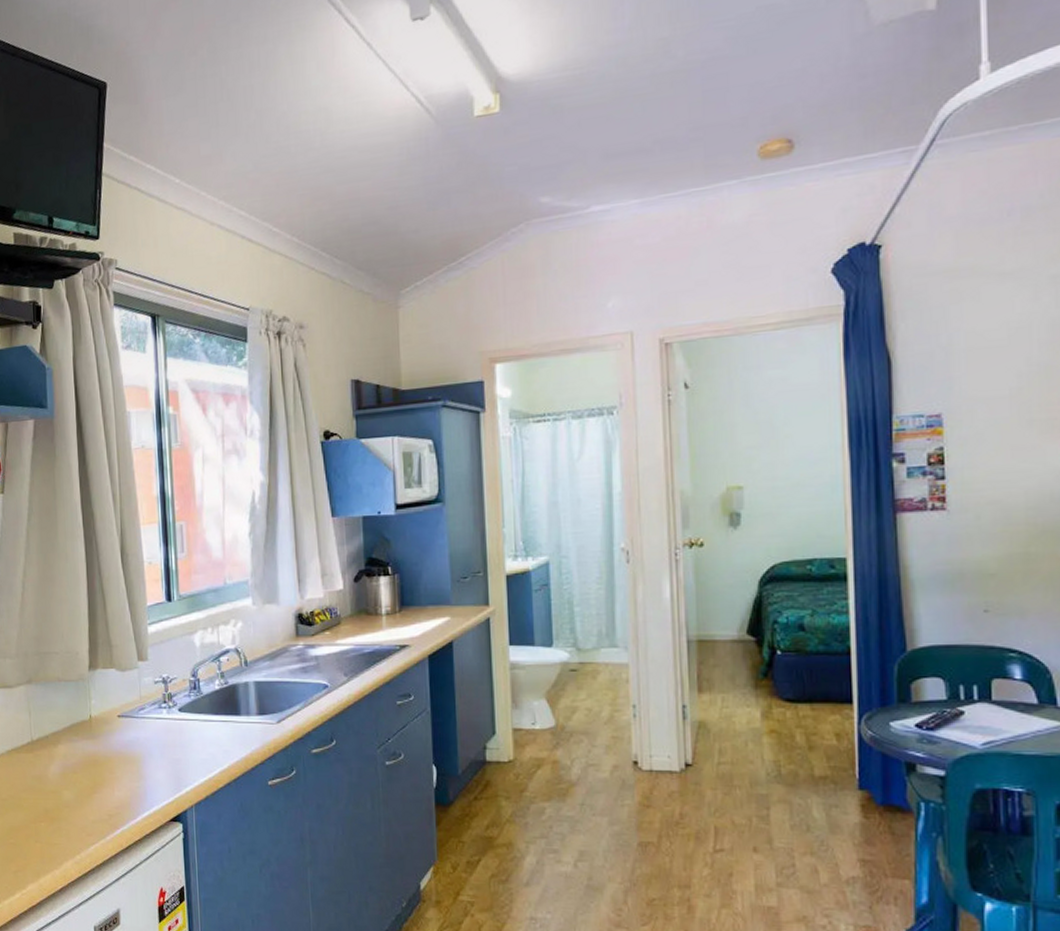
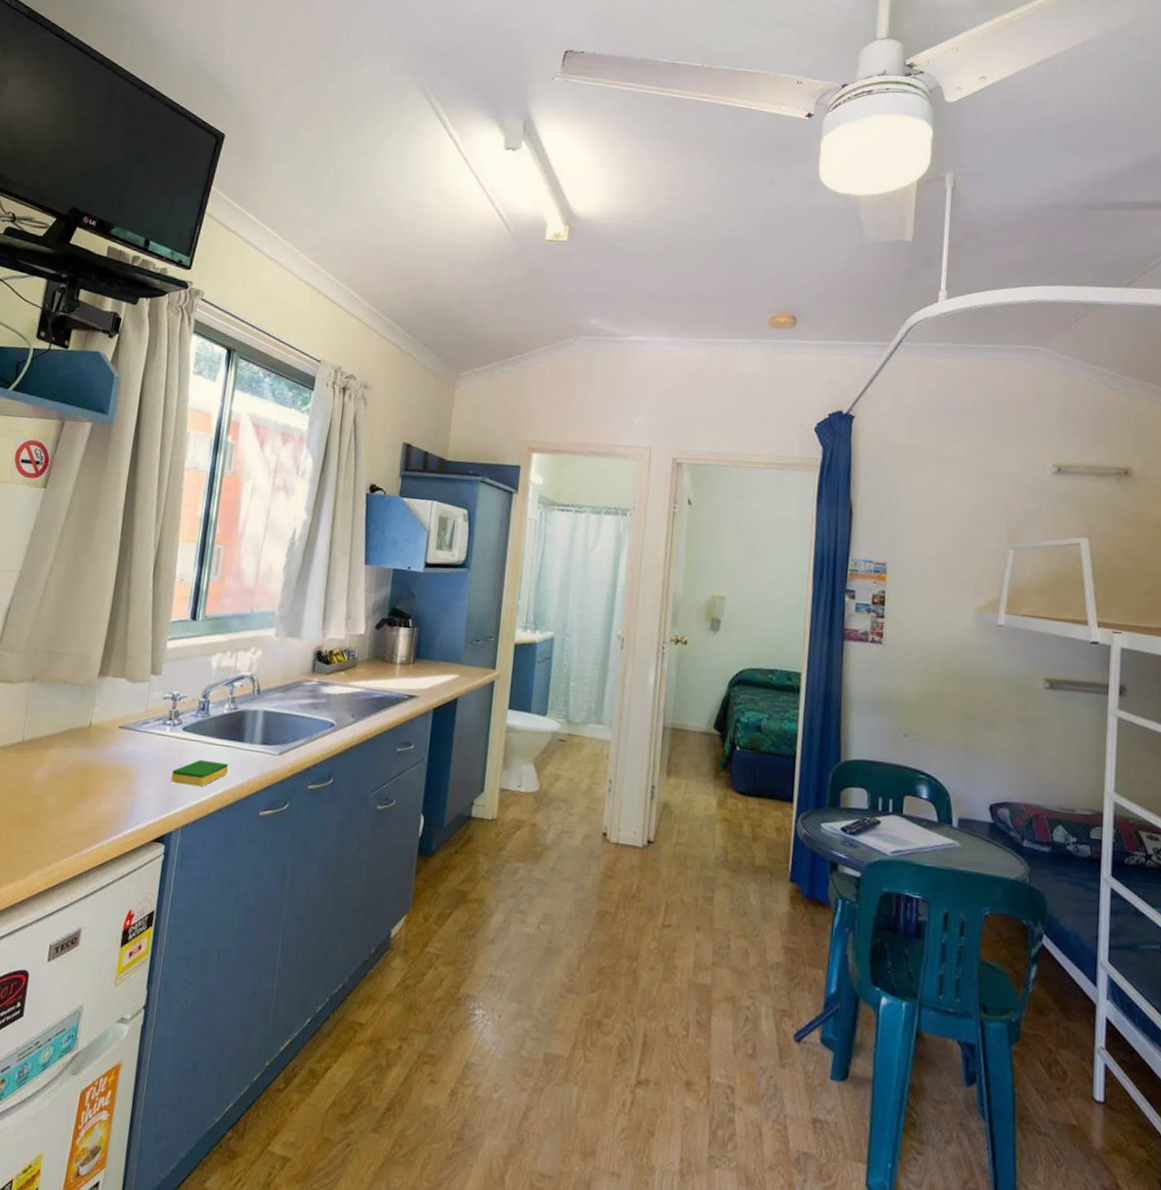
dish sponge: none [176,738,230,764] -> present [171,760,229,787]

